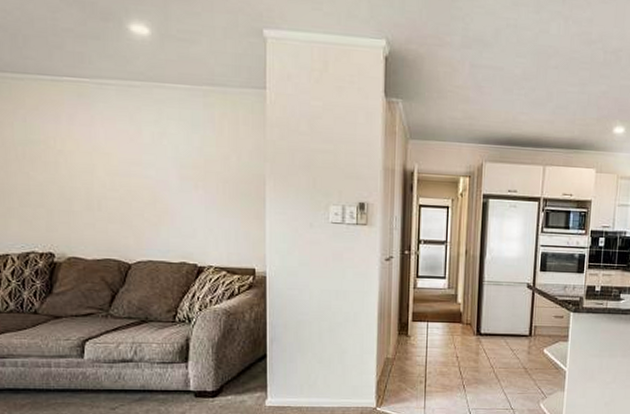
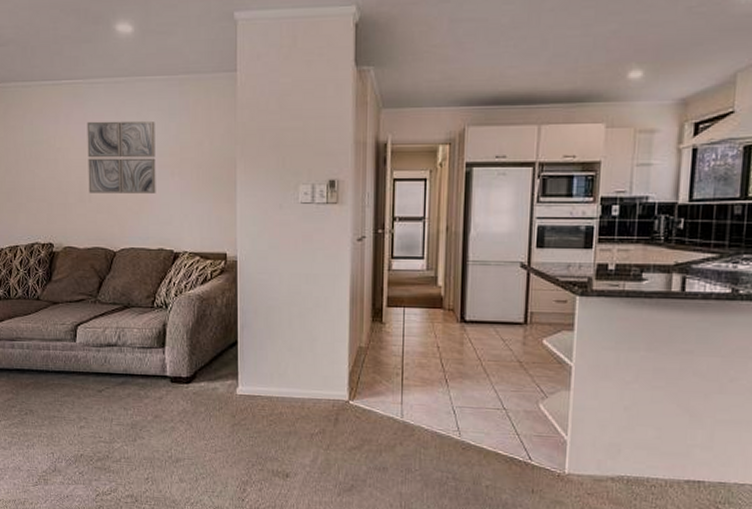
wall art: none [94,124,178,207] -> present [87,120,156,195]

